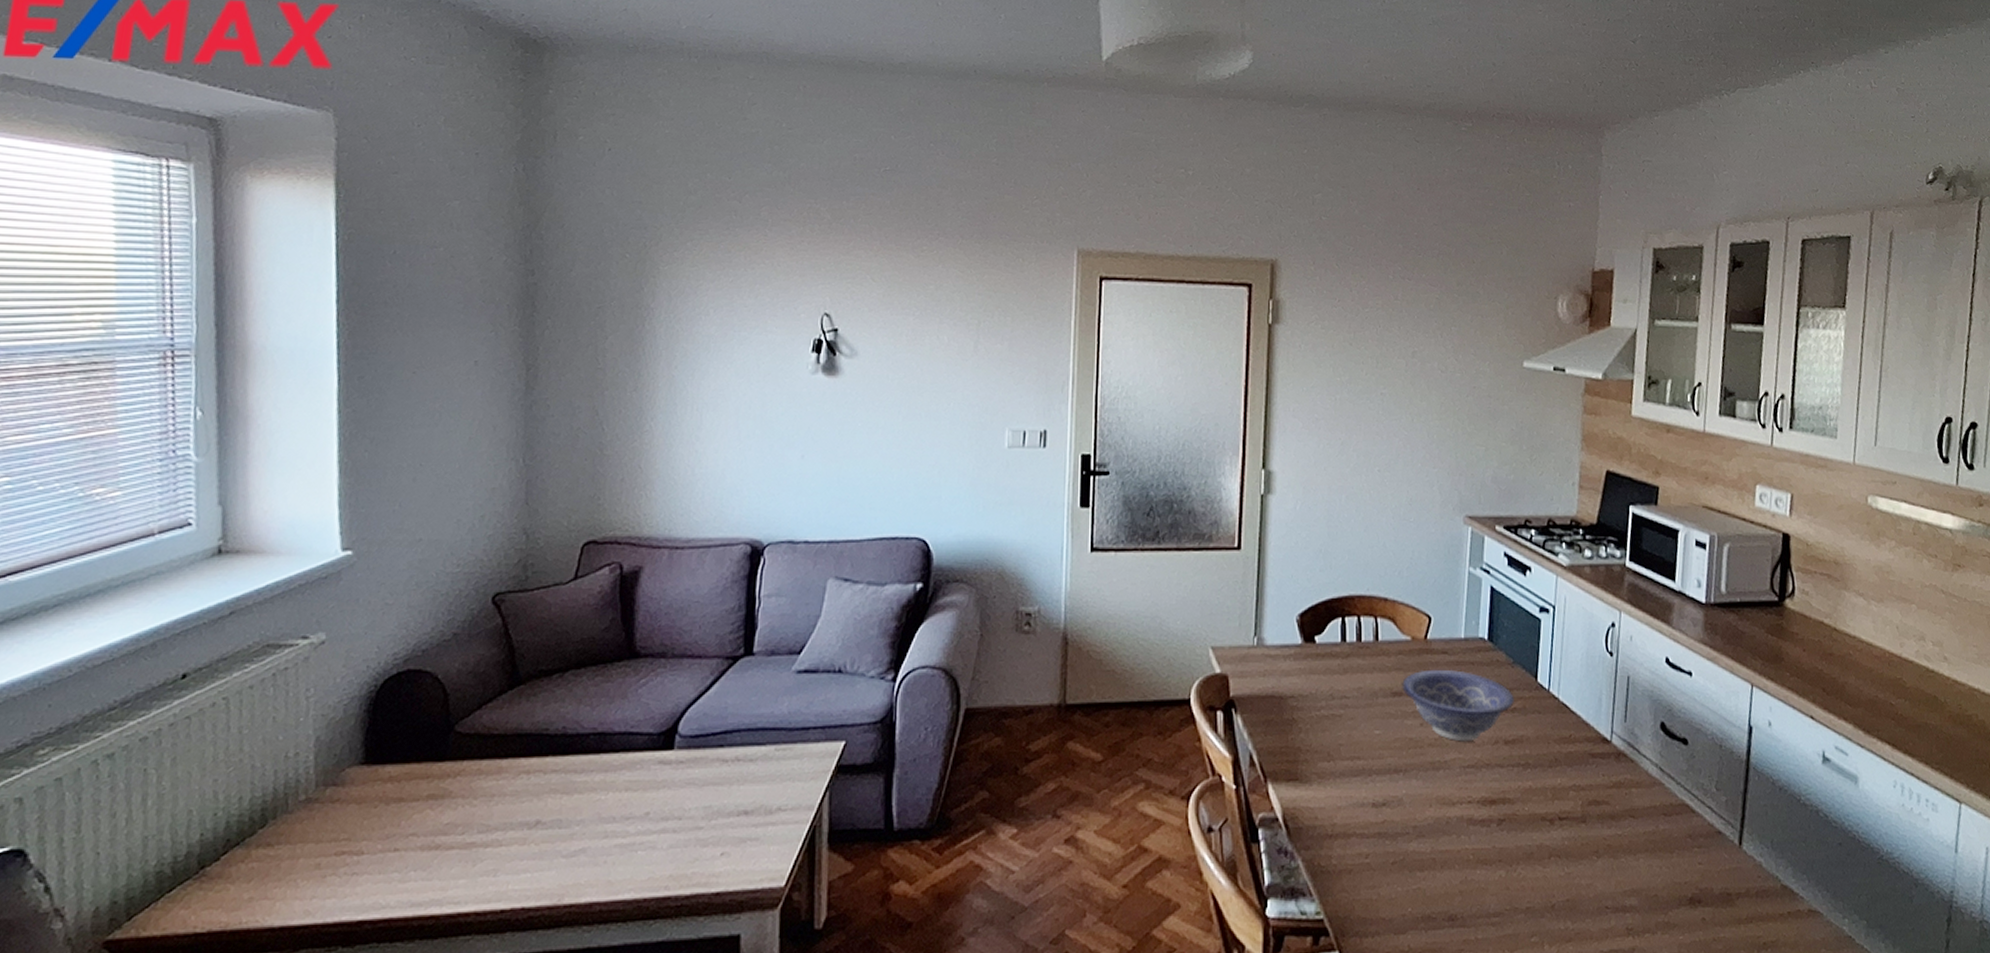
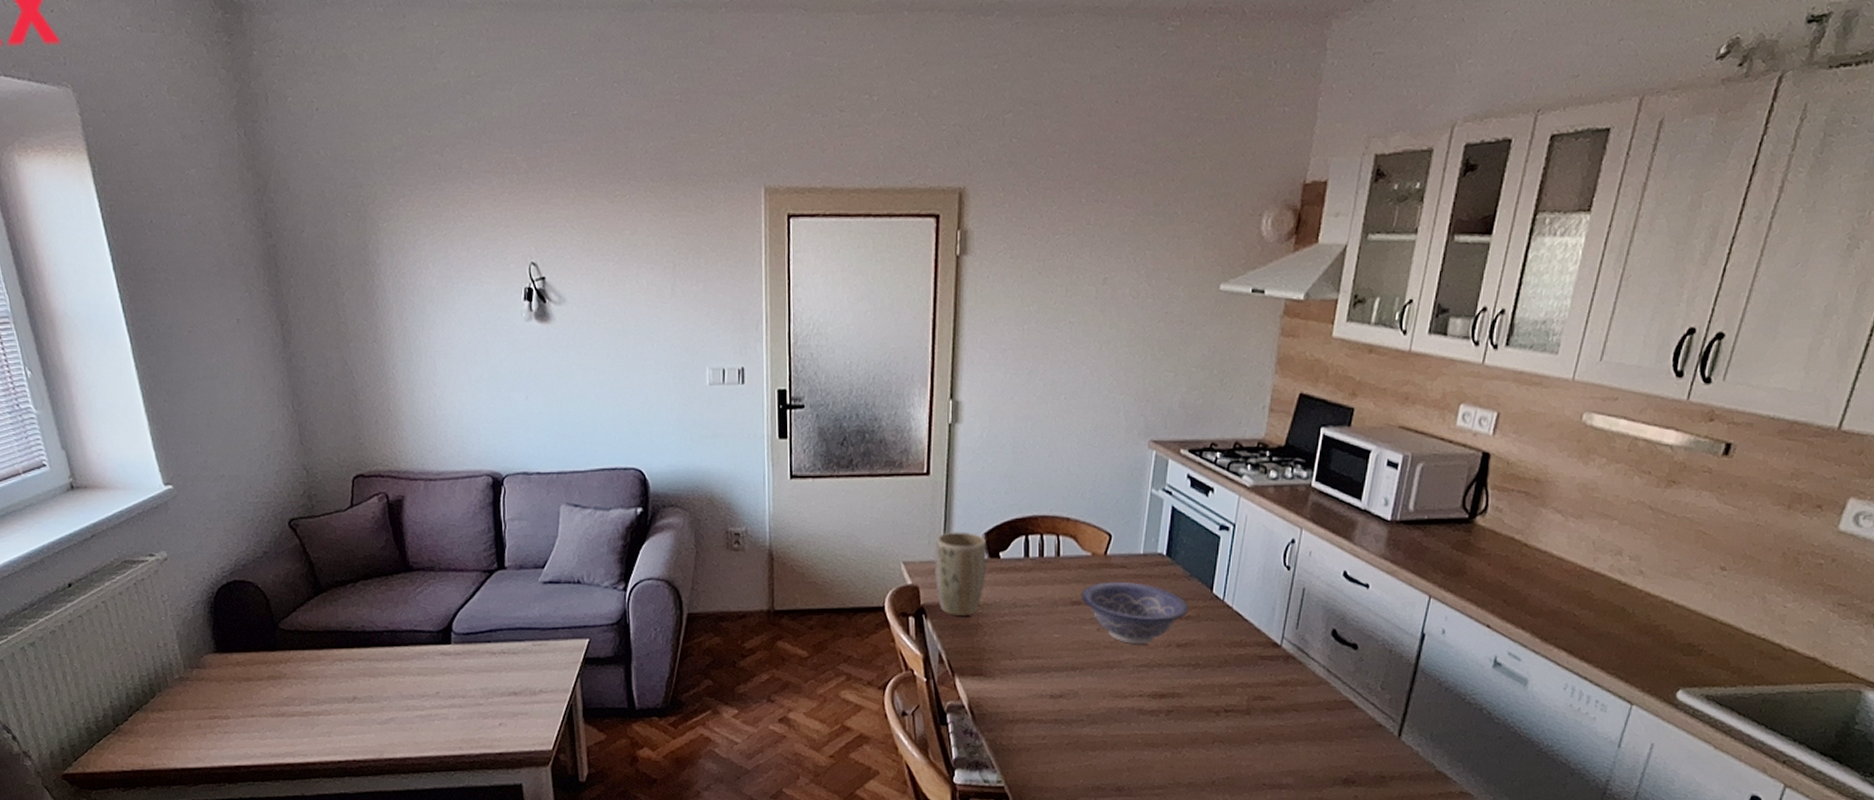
plant pot: none [1244,613,1302,711] -> present [934,532,987,617]

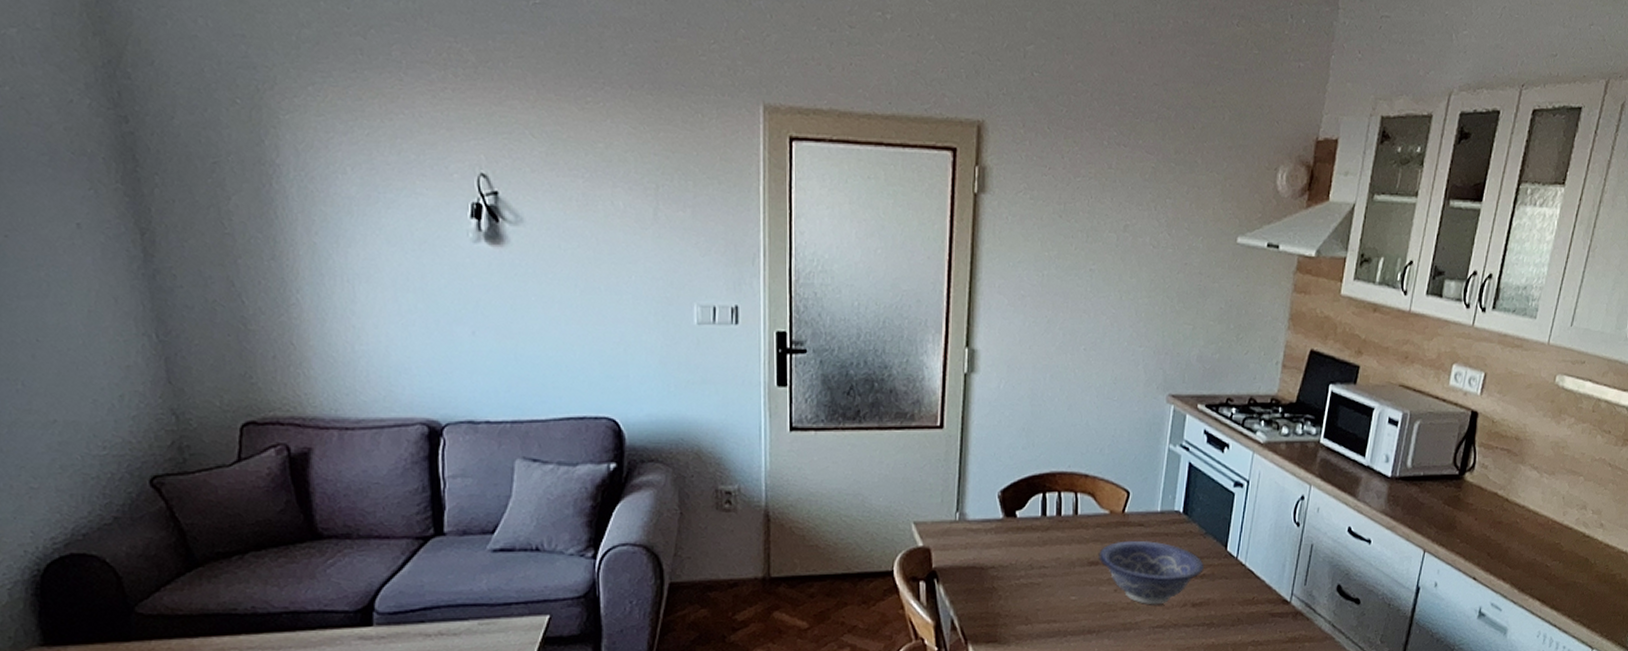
plant pot: present [934,532,987,617] -> none [947,489,1003,580]

